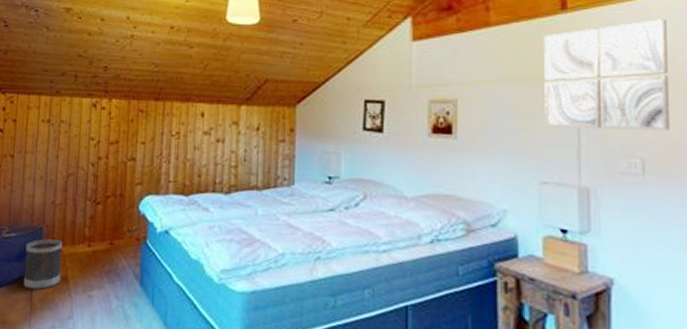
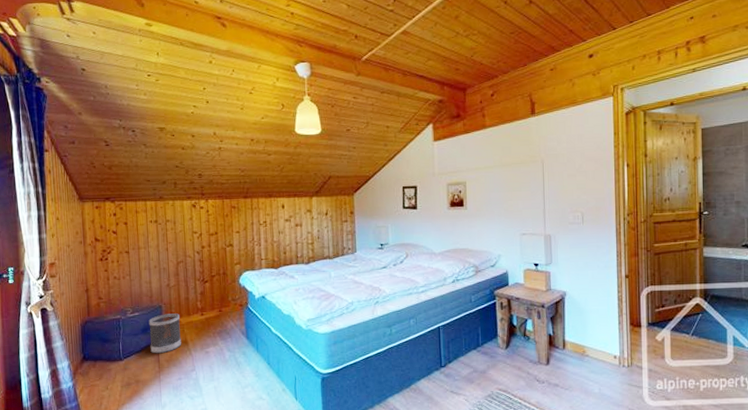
wall art: present [544,19,669,131] -> none [521,118,598,196]

